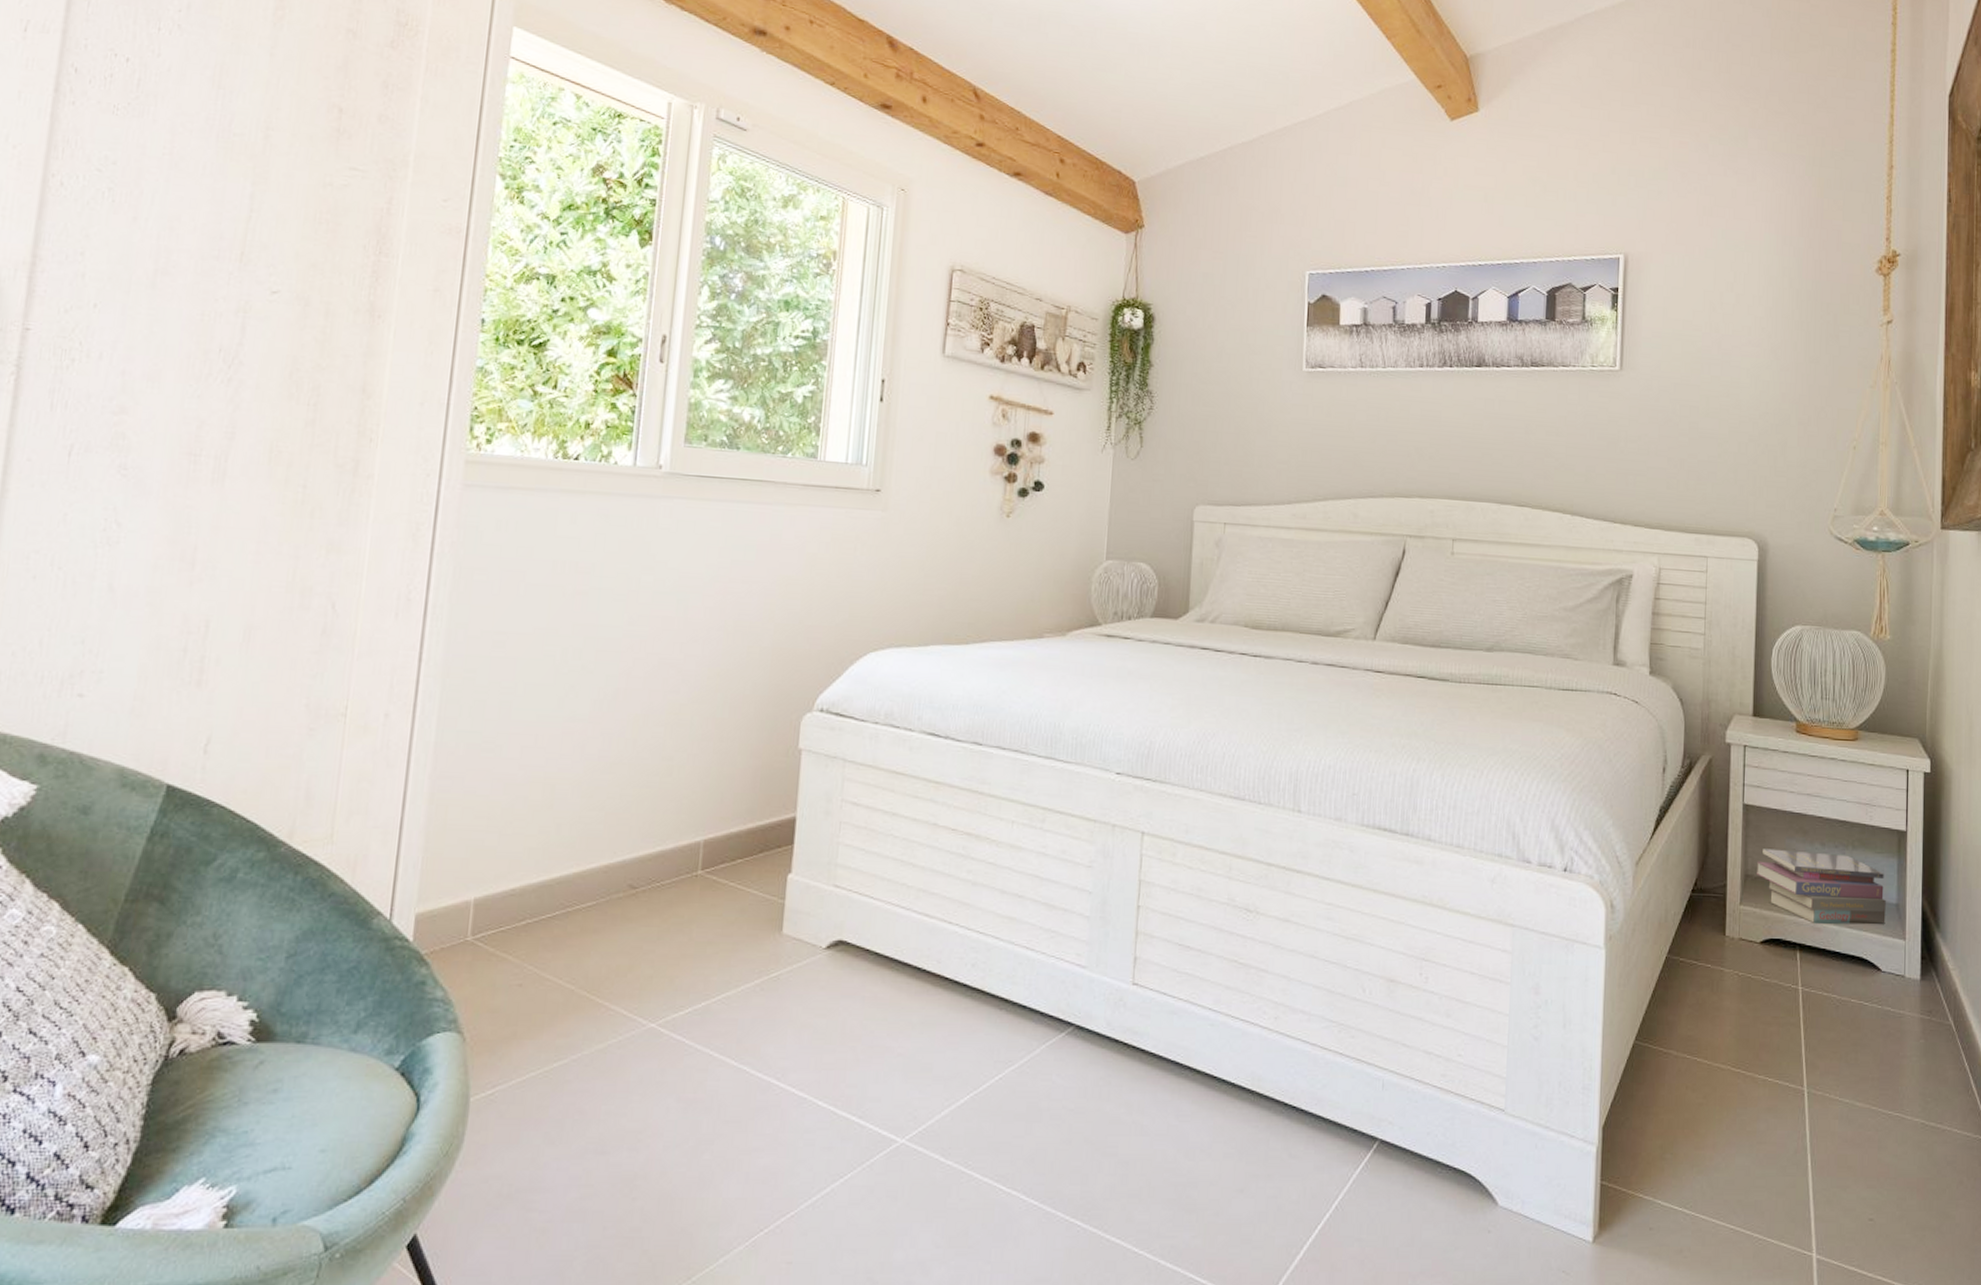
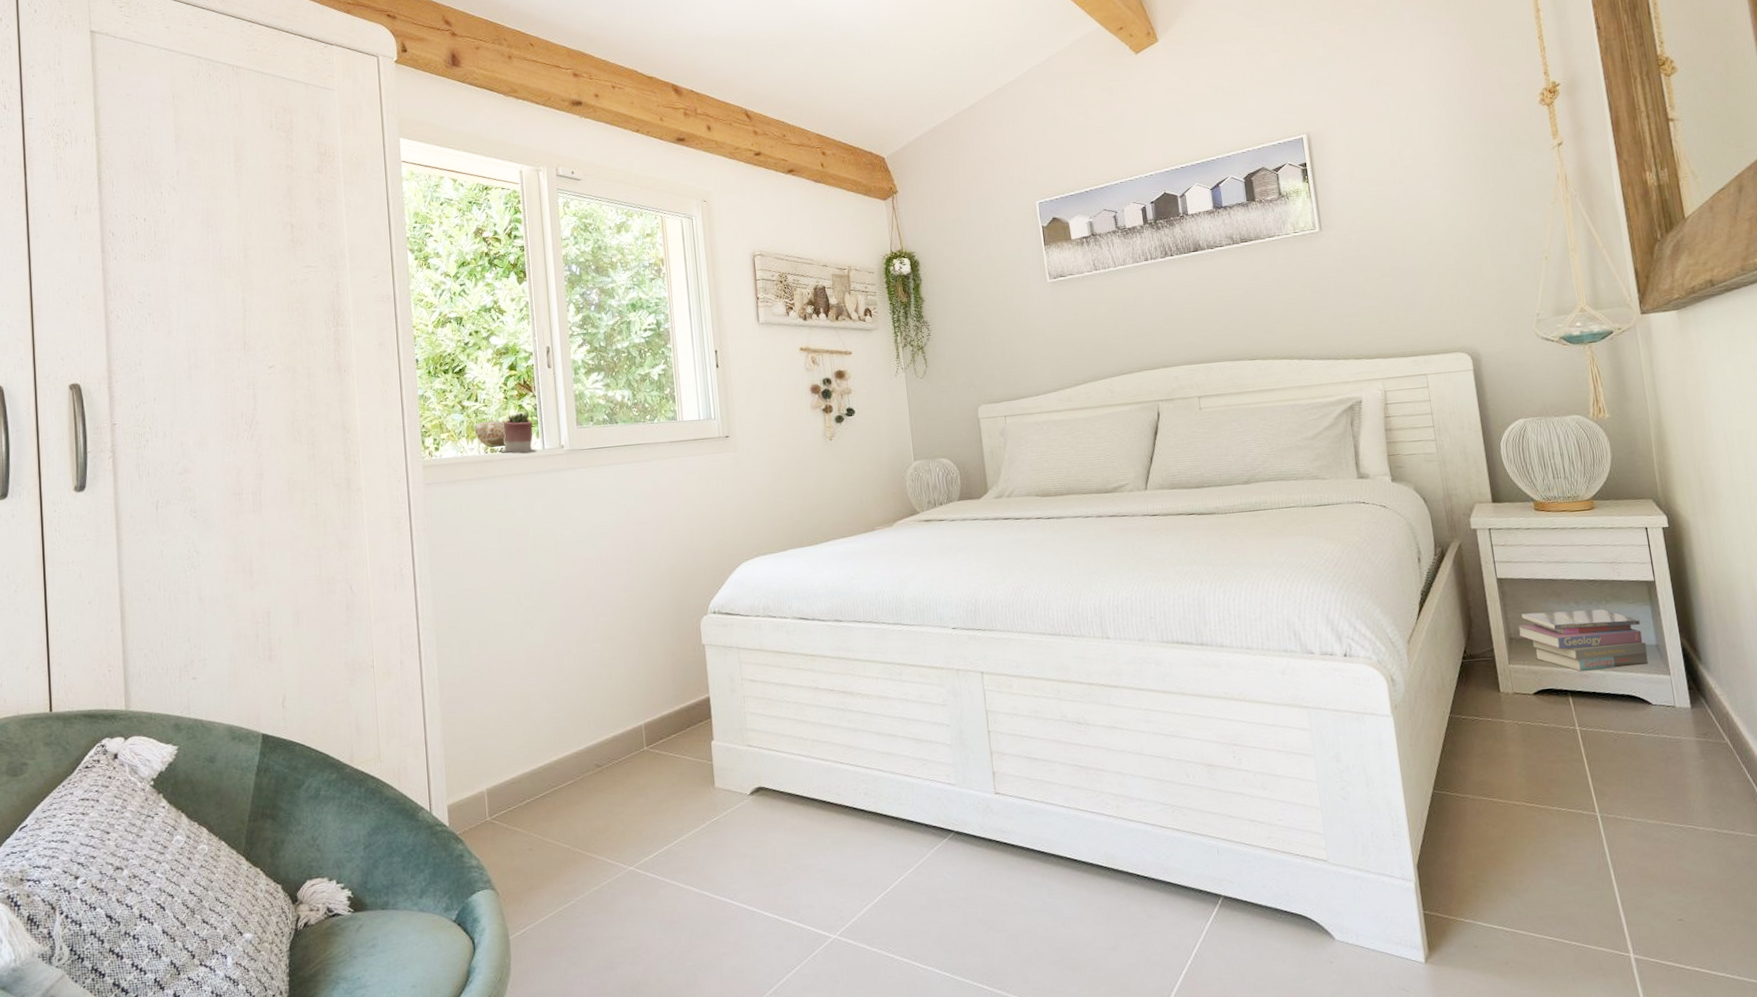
seashell: none [544,416,588,455] -> present [474,420,505,448]
succulent planter: none [575,412,627,470] -> present [500,412,538,455]

